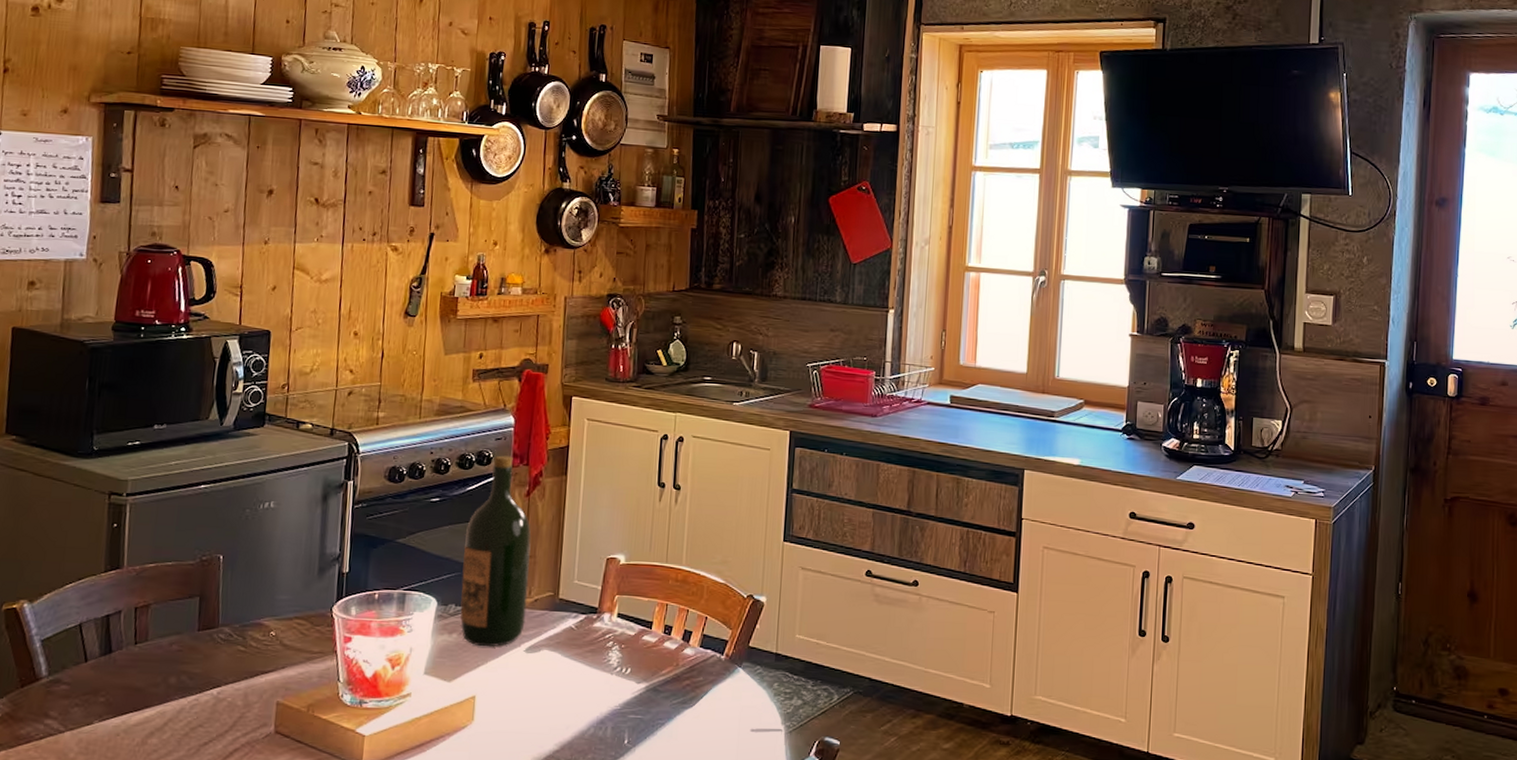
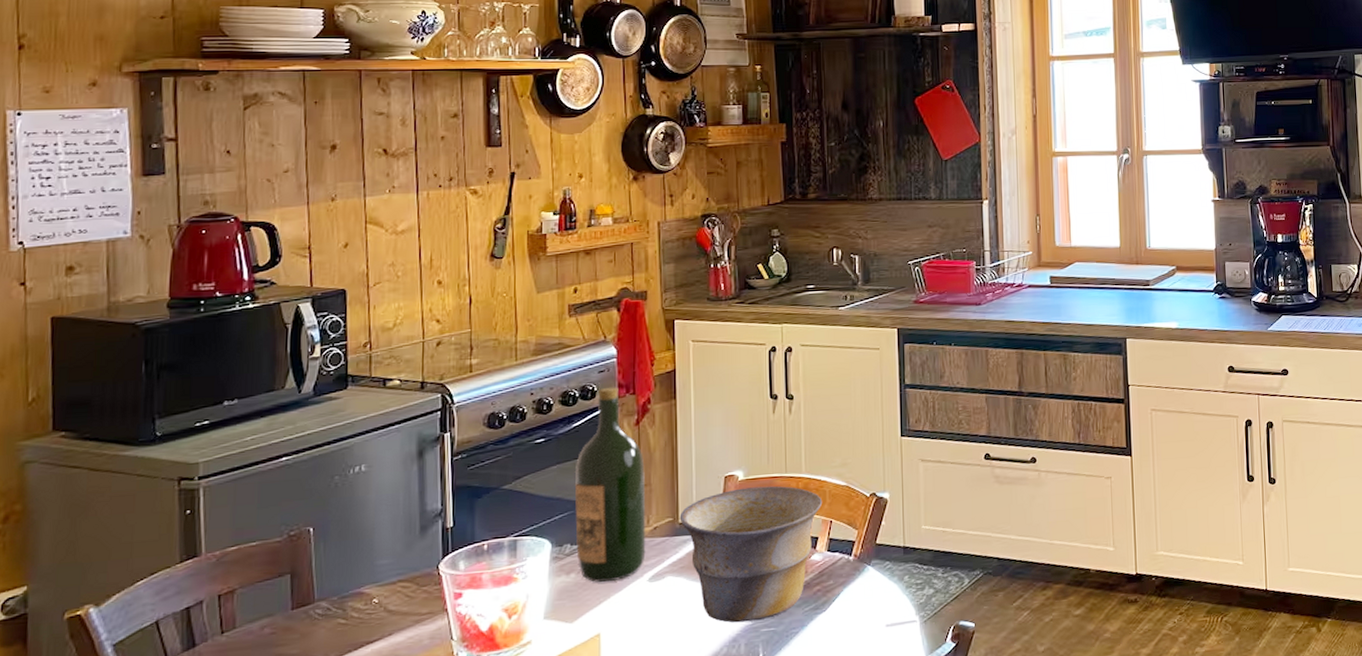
bowl: none [560,572,700,706] -> present [679,486,823,623]

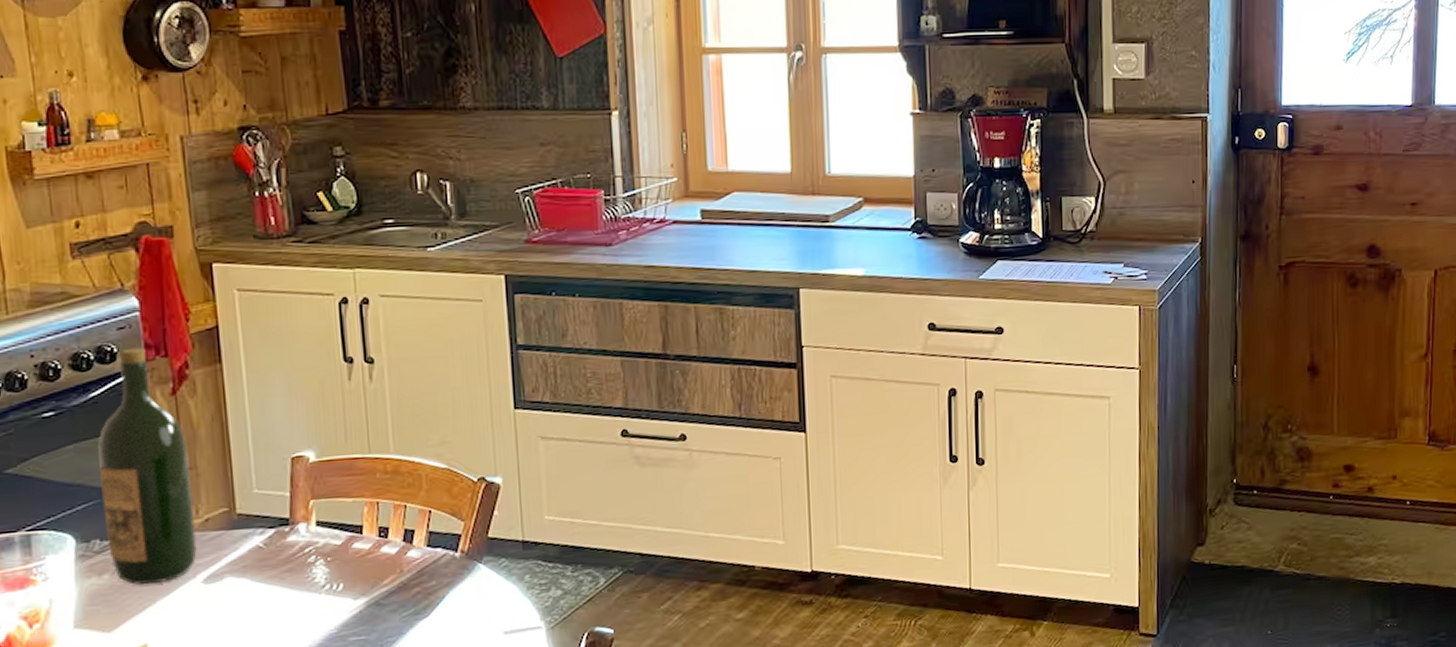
bowl: present [679,486,823,623] -> none [237,468,418,631]

